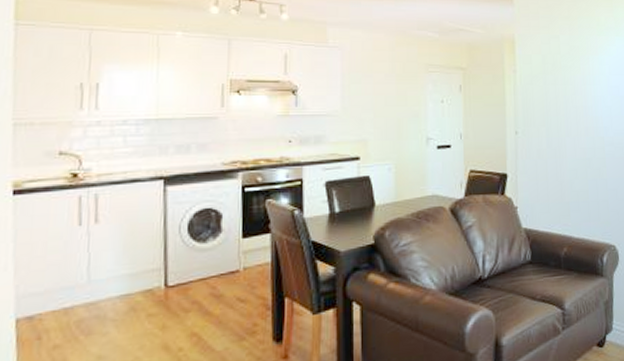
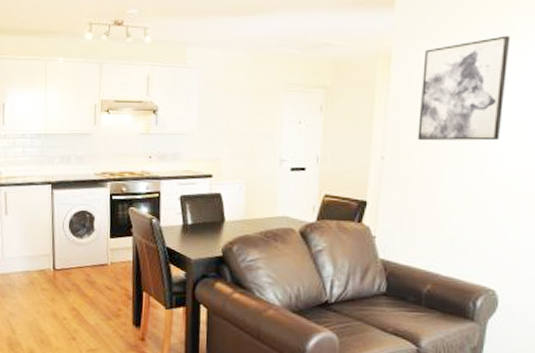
wall art: none [540,29,602,116] -> present [417,35,511,141]

